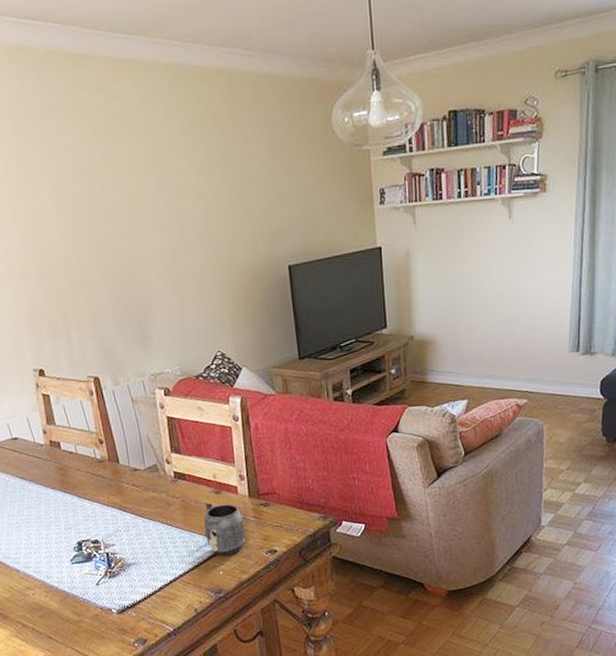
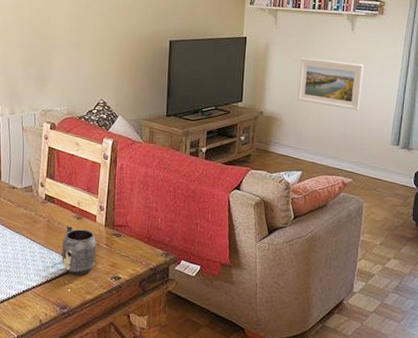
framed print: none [450,258,529,318] -> present [297,57,364,111]

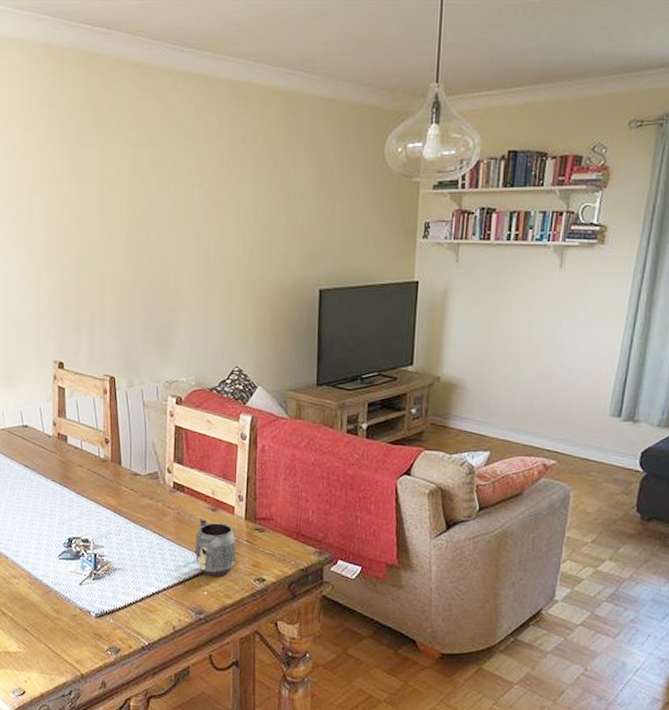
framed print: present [297,57,364,111] -> none [484,305,576,373]

